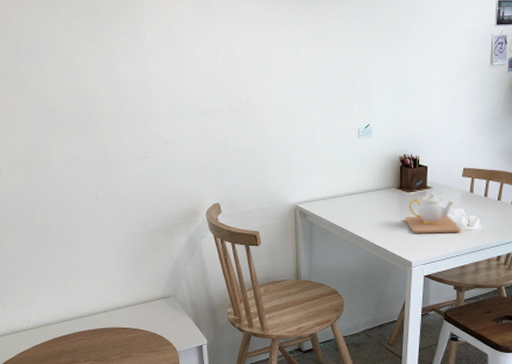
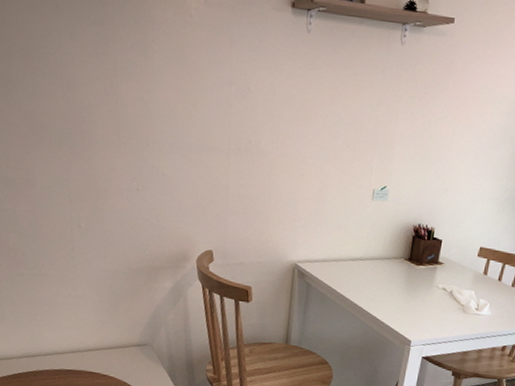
teapot: present [405,192,460,234] -> none [410,268,468,316]

